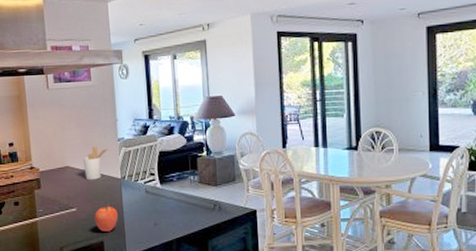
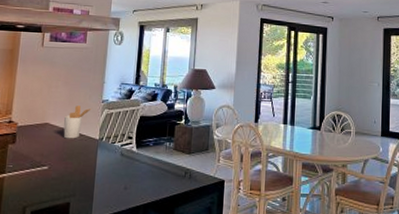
apple: present [94,203,118,232] -> none [65,164,90,193]

